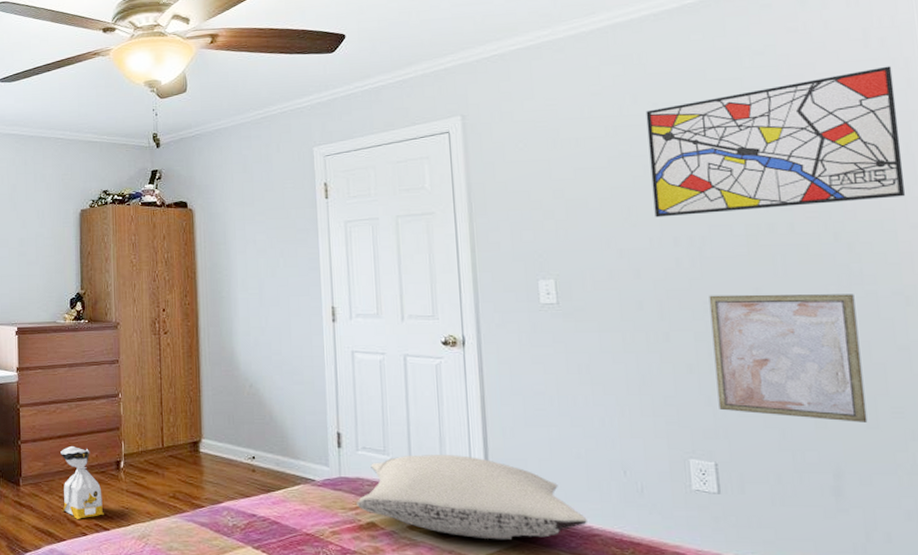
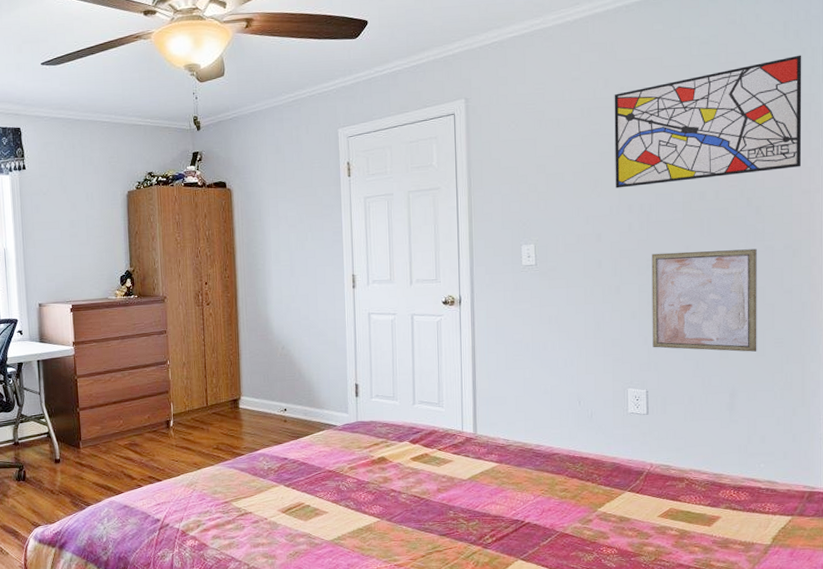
bag: present [61,445,104,519] -> none [116,409,157,474]
pillow: present [357,455,587,541] -> none [370,397,549,464]

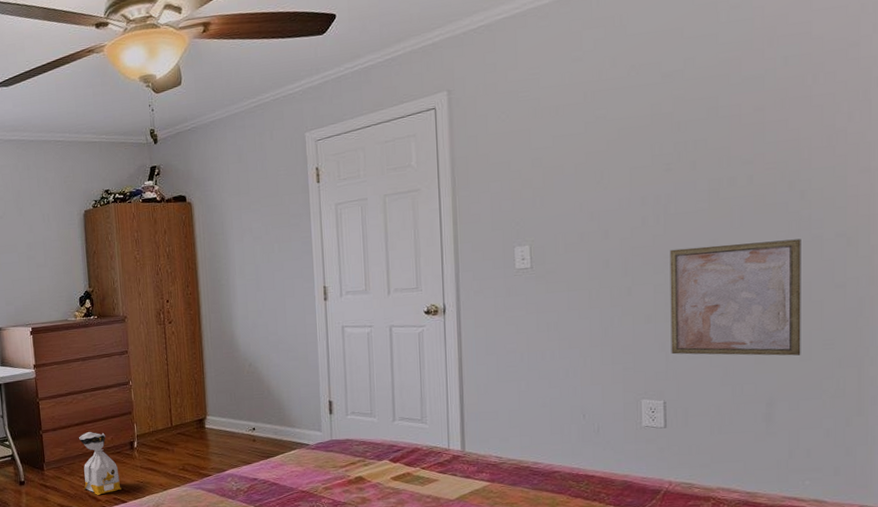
bag: none [116,409,157,474] -> present [79,431,121,495]
wall art: present [614,55,802,188] -> none [623,11,860,179]

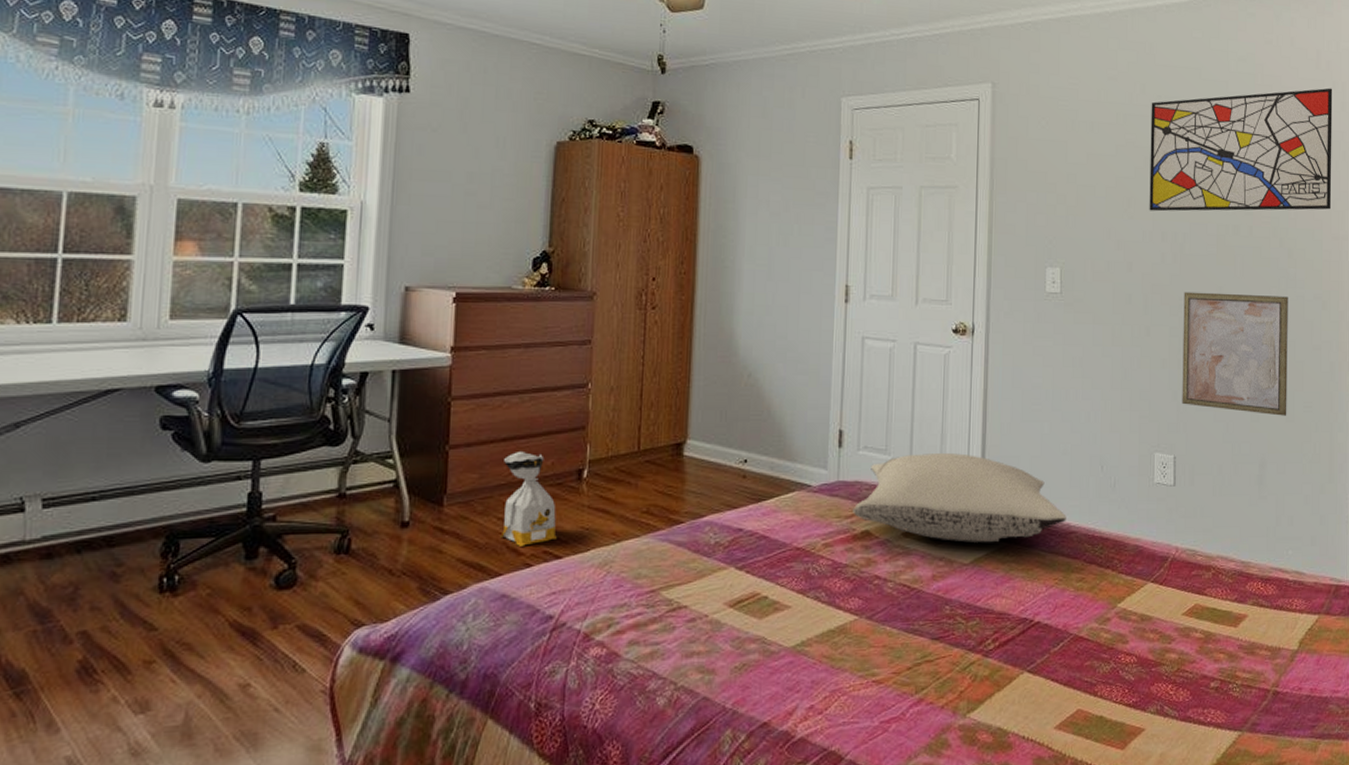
pillow: none [346,412,549,483] -> present [853,453,1066,543]
wall art: none [623,11,860,179] -> present [1149,88,1333,212]

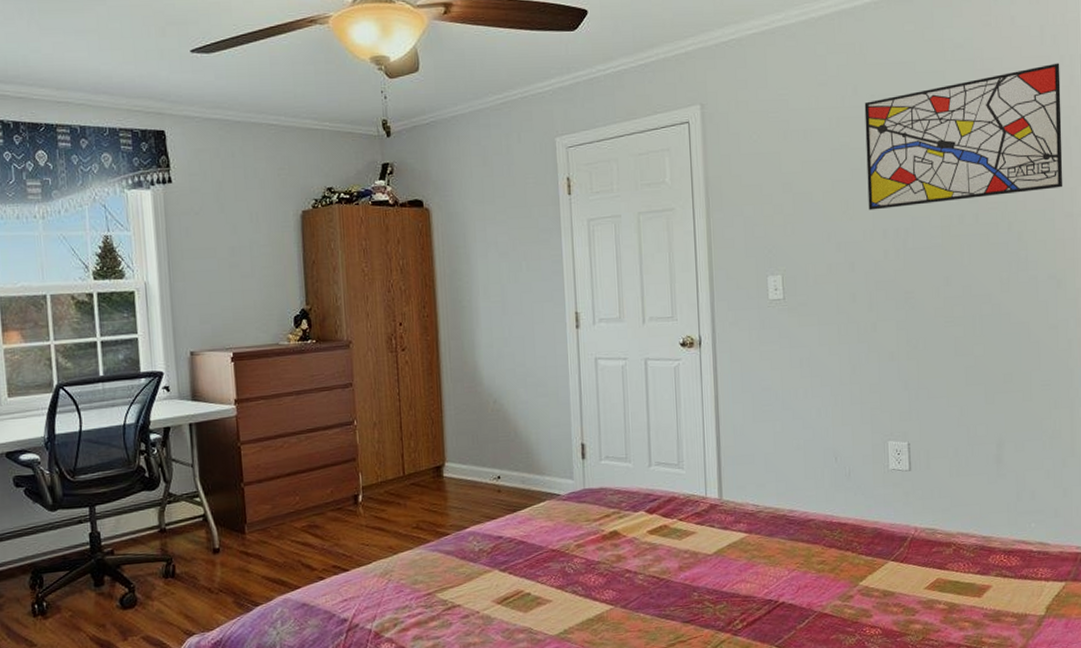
bag: present [500,450,557,546] -> none [291,482,342,563]
pillow: present [853,453,1066,543] -> none [600,456,804,535]
wall art: present [1182,291,1288,416] -> none [909,279,1024,397]

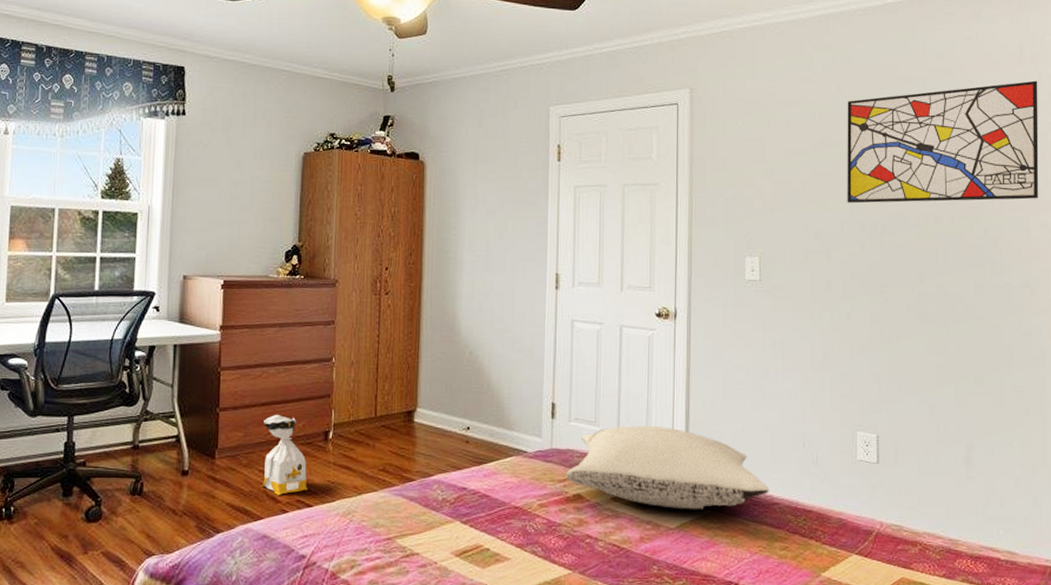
bag: none [291,482,342,563] -> present [261,414,308,495]
pillow: none [600,456,804,535] -> present [565,426,769,510]

